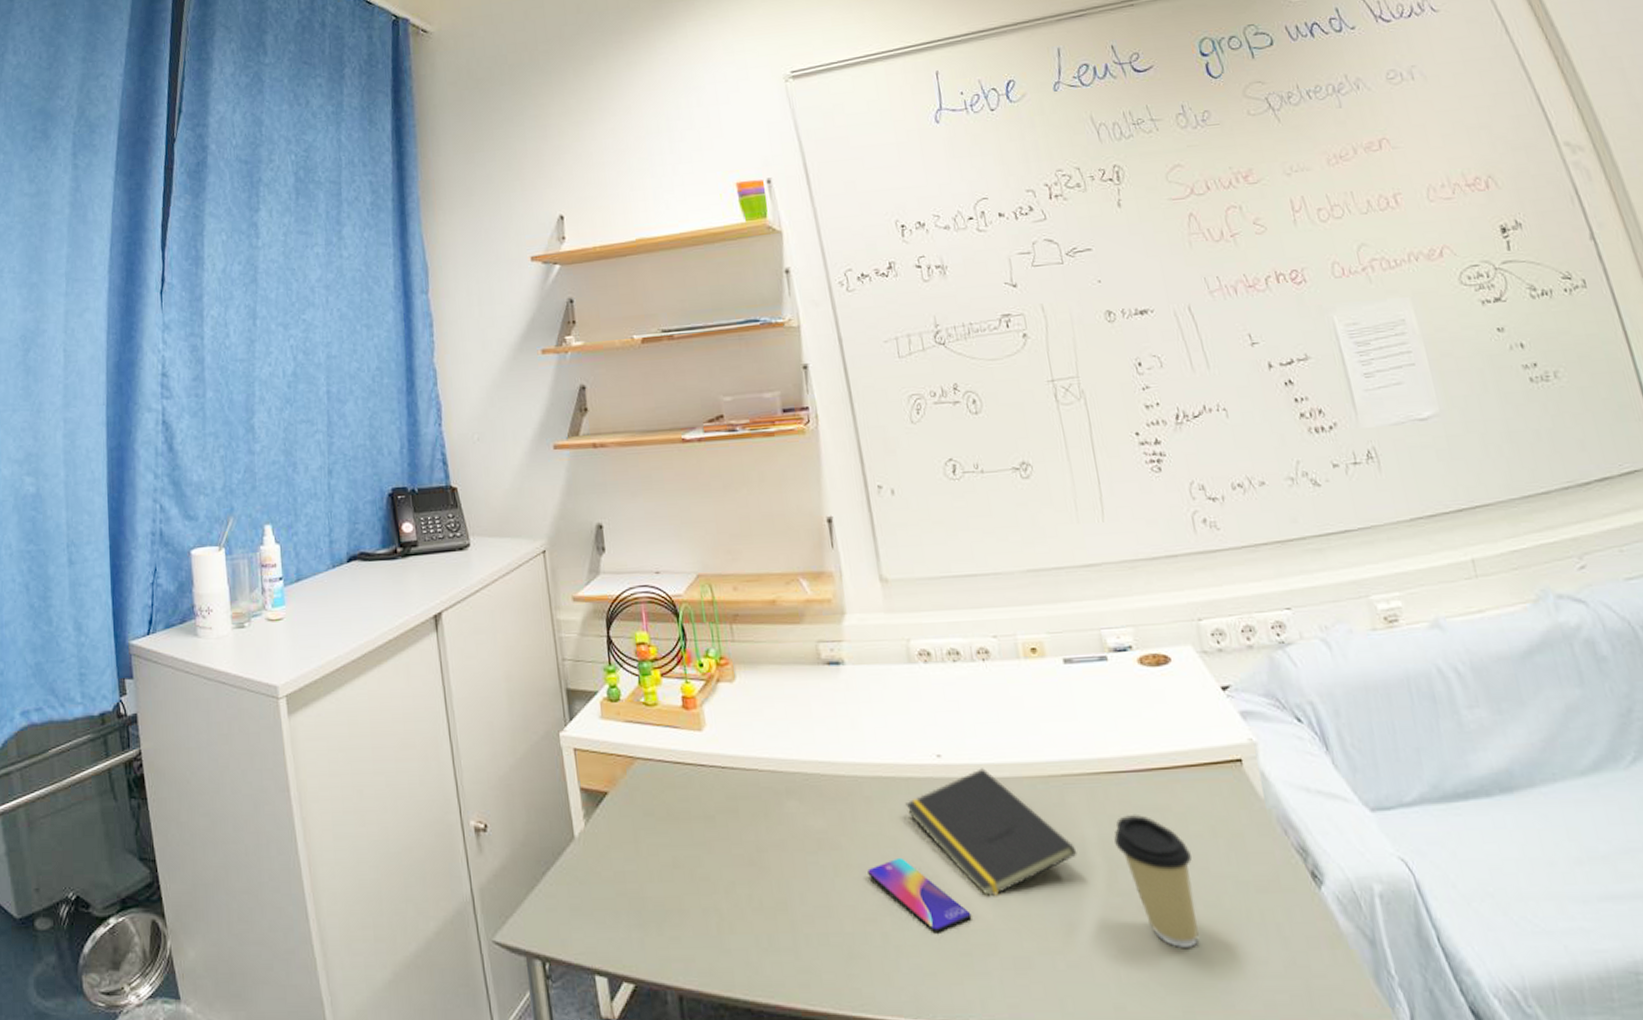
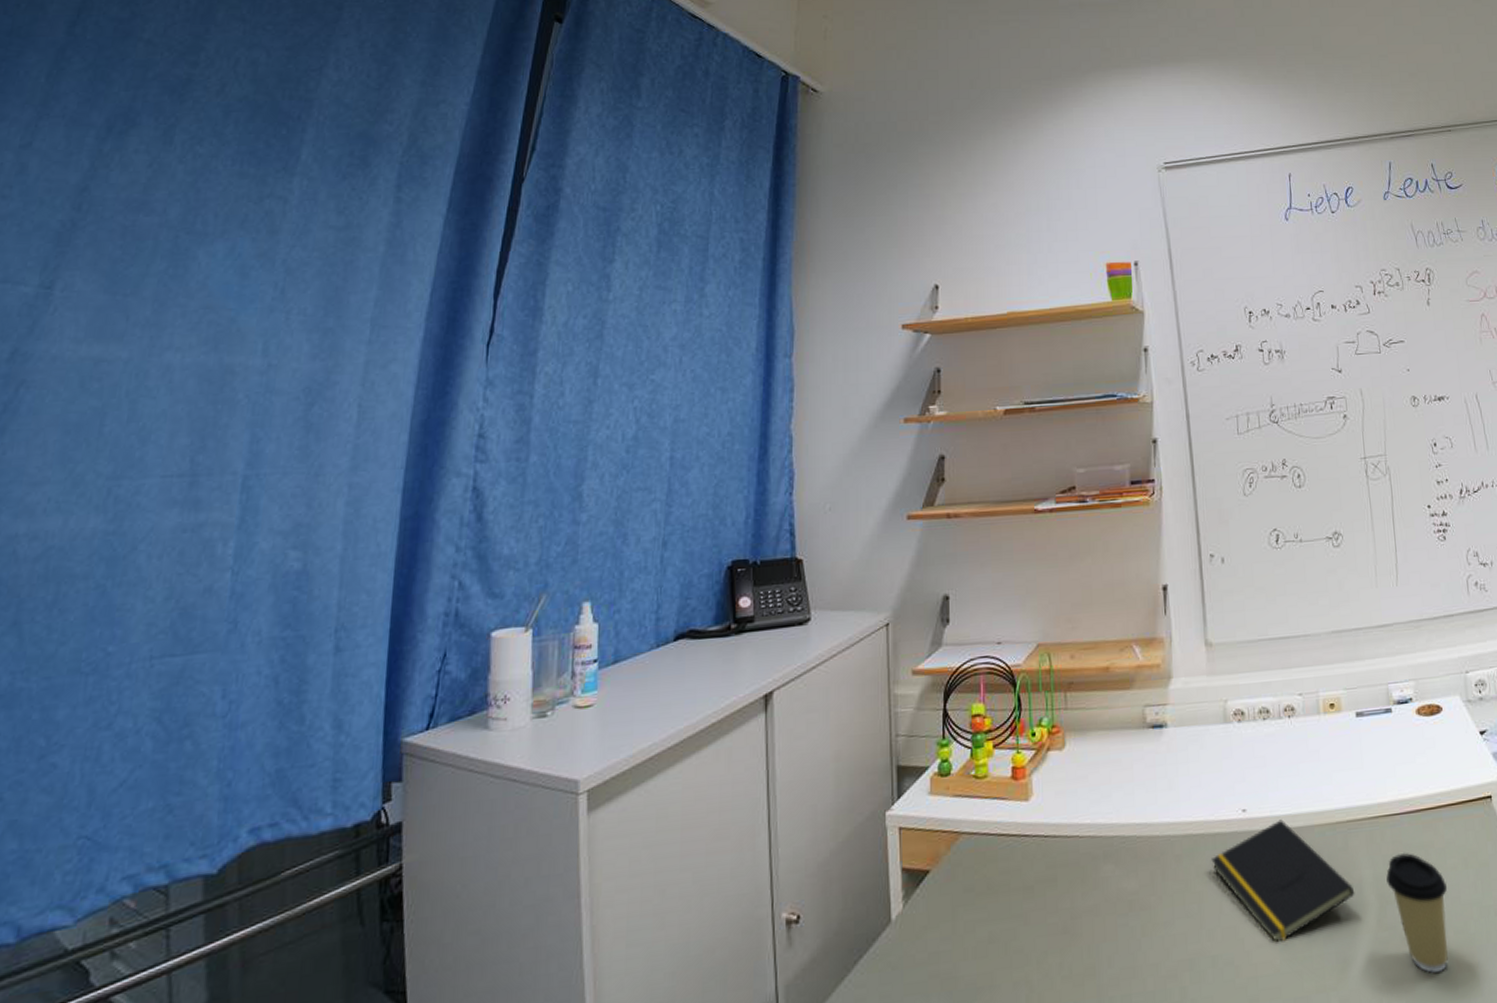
smartphone: present [868,857,972,934] -> none [1172,911,1261,983]

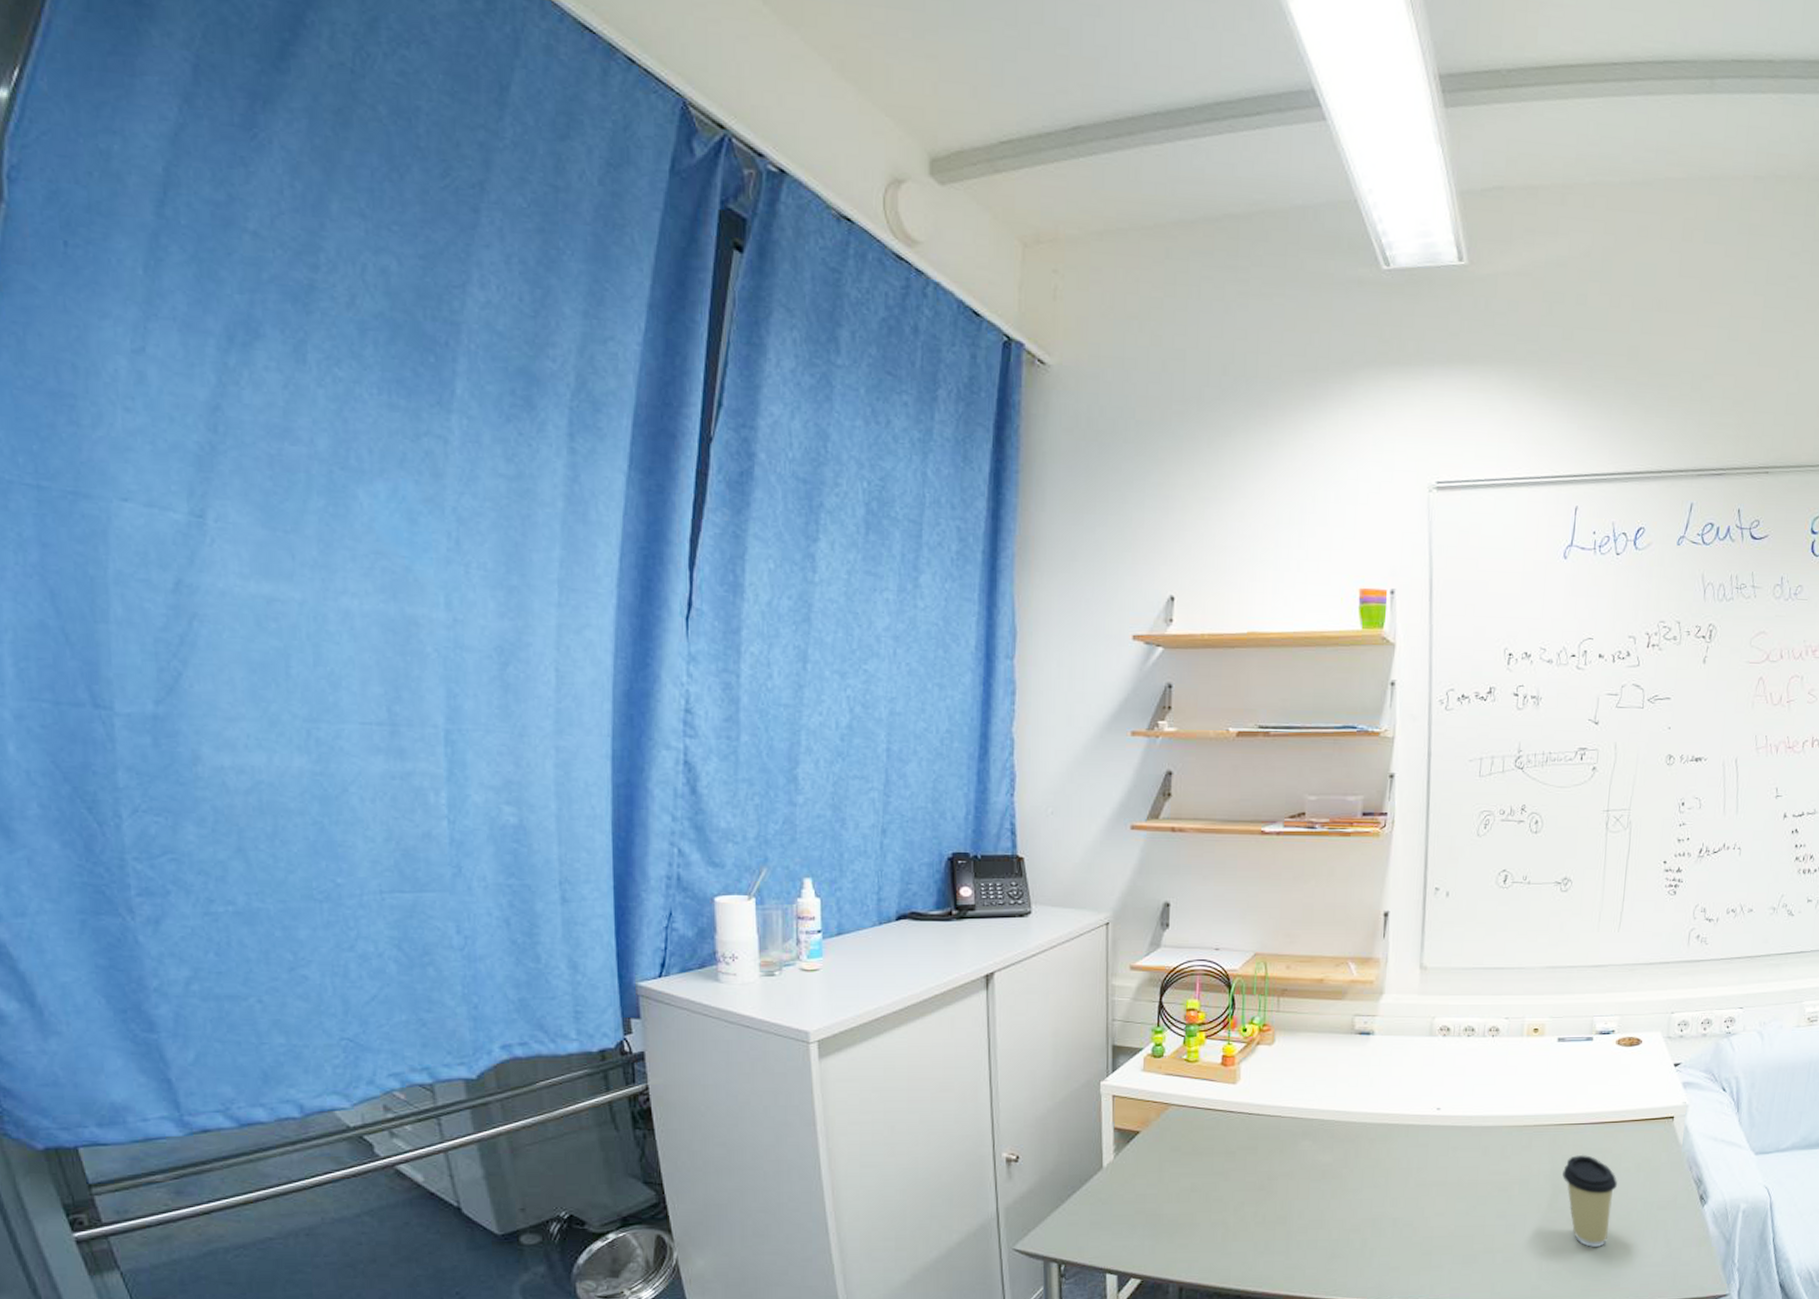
notepad: present [1211,819,1355,942] -> none [1402,1119,1532,1213]

